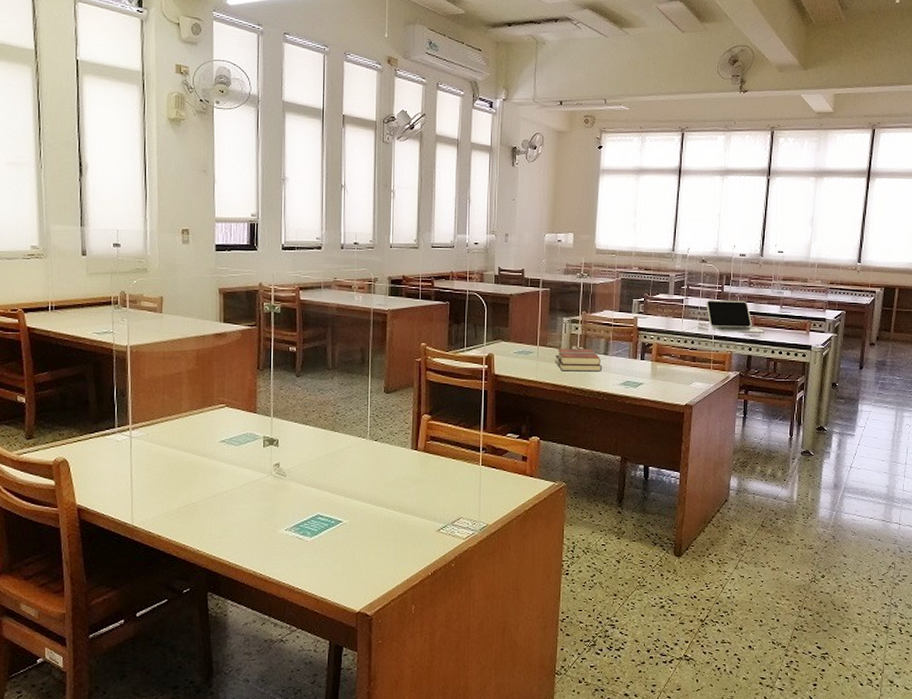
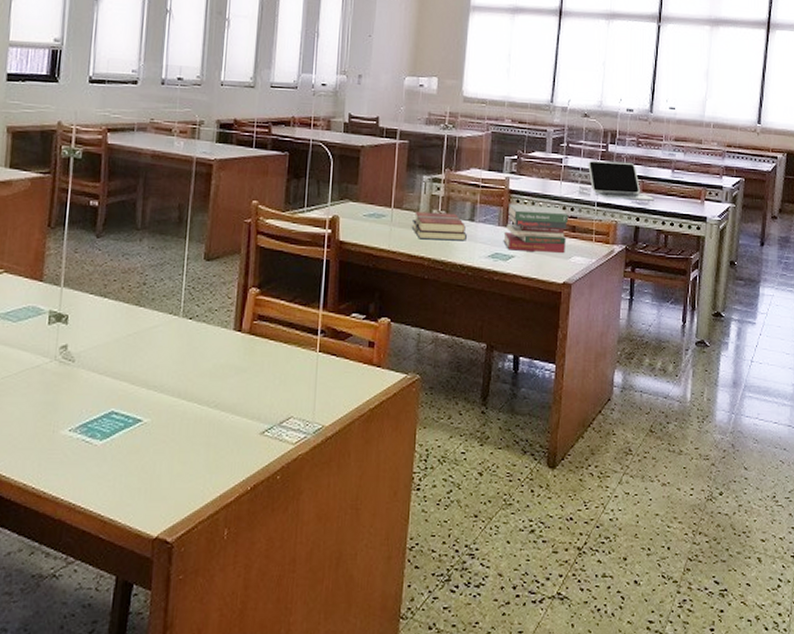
books: none [633,339,690,381] -> present [503,204,569,254]

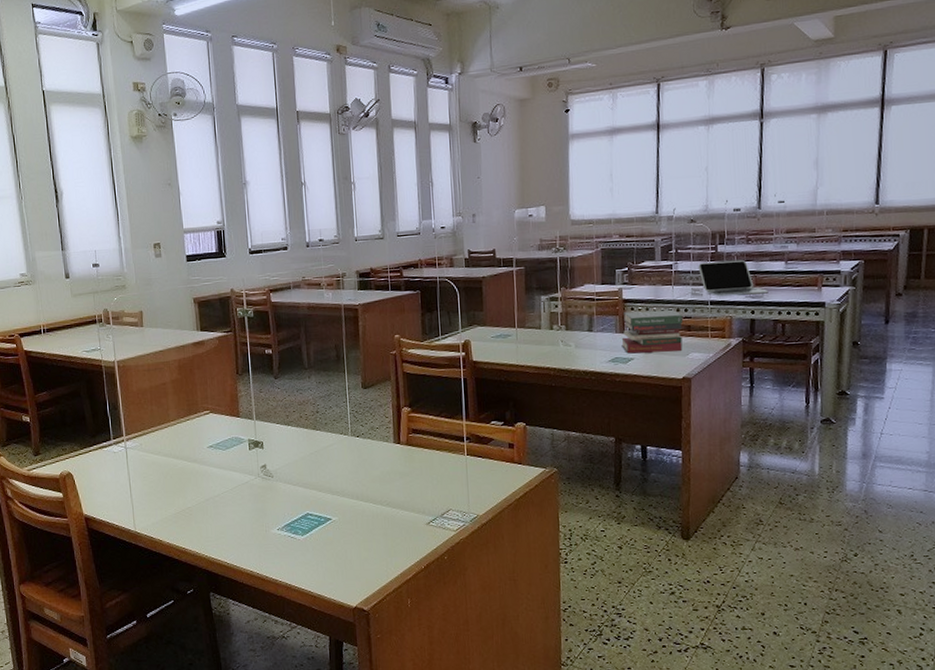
books: present [411,211,467,241] -> none [535,326,587,353]

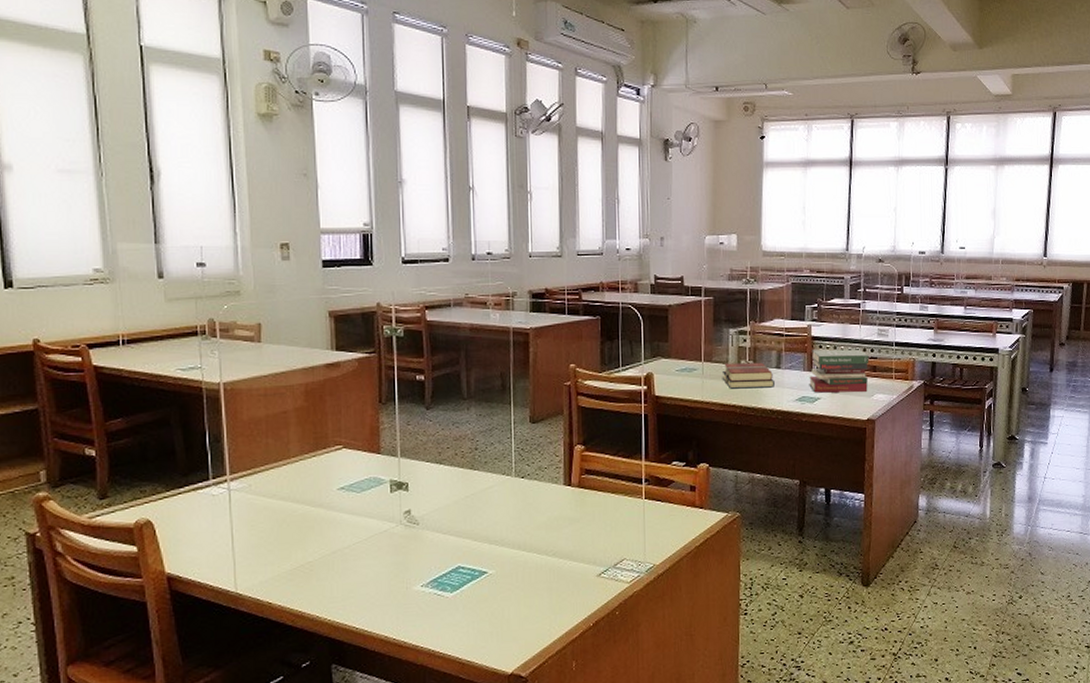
books: none [535,326,587,353] -> present [721,362,774,389]
laptop: present [698,259,769,297] -> none [885,302,949,338]

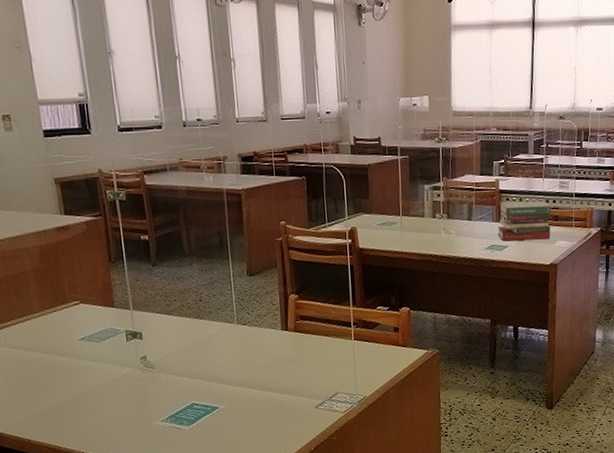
books: present [721,362,774,389] -> none [418,215,467,240]

